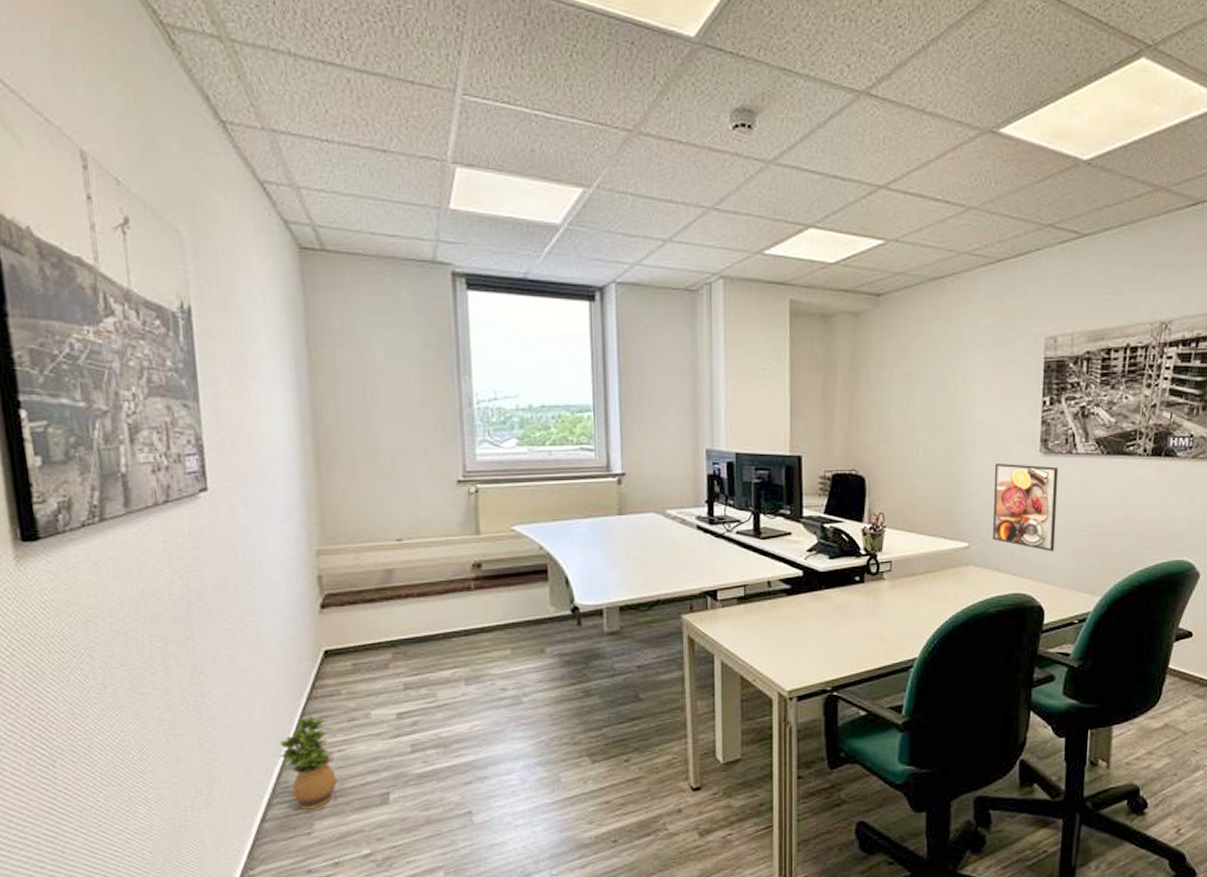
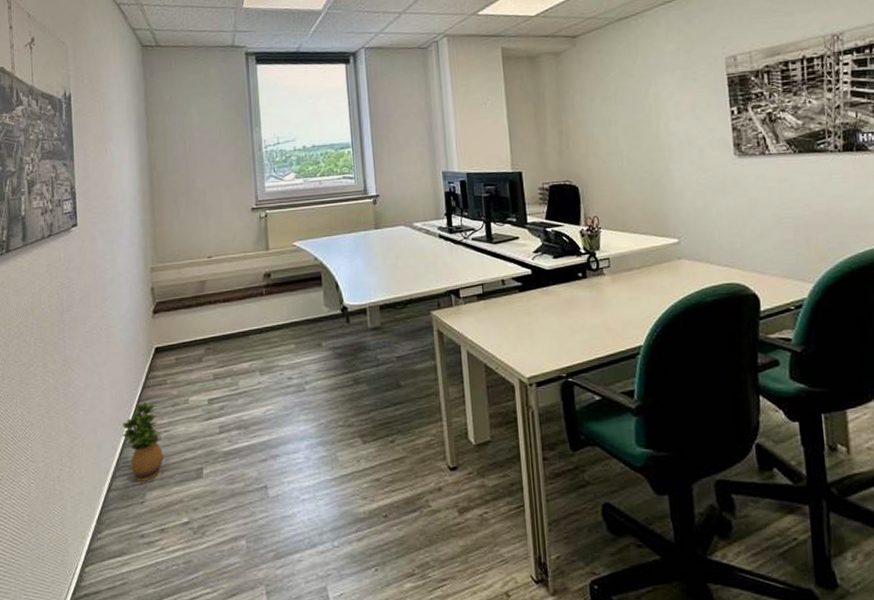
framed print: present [993,464,1059,551] -> none [693,167,762,243]

